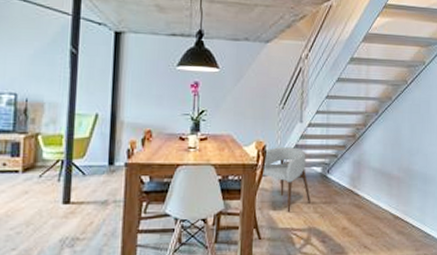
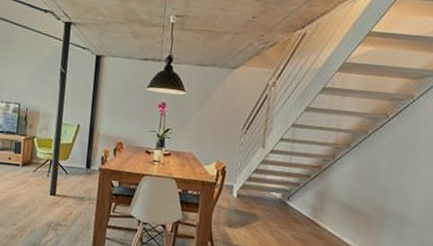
armchair: present [263,147,311,213] -> none [220,169,268,232]

